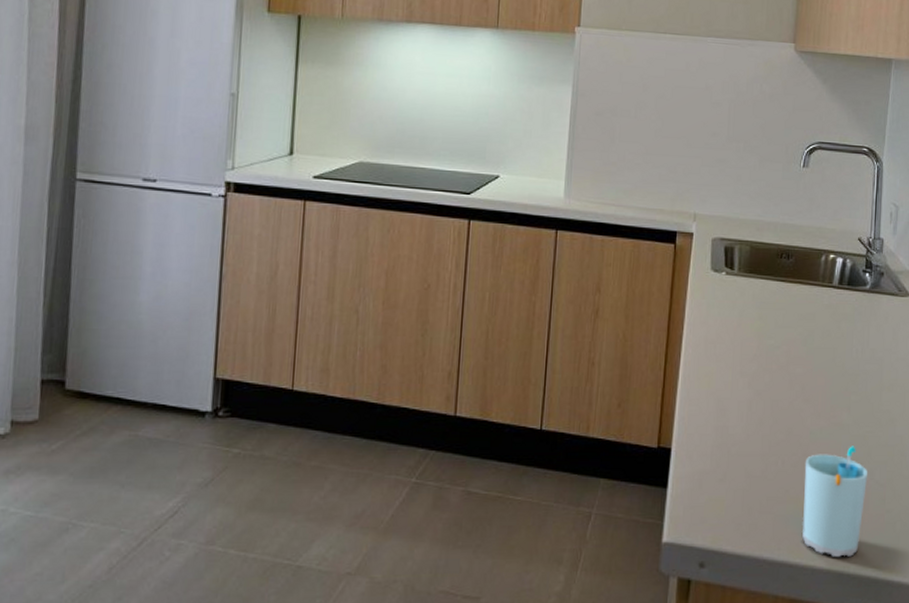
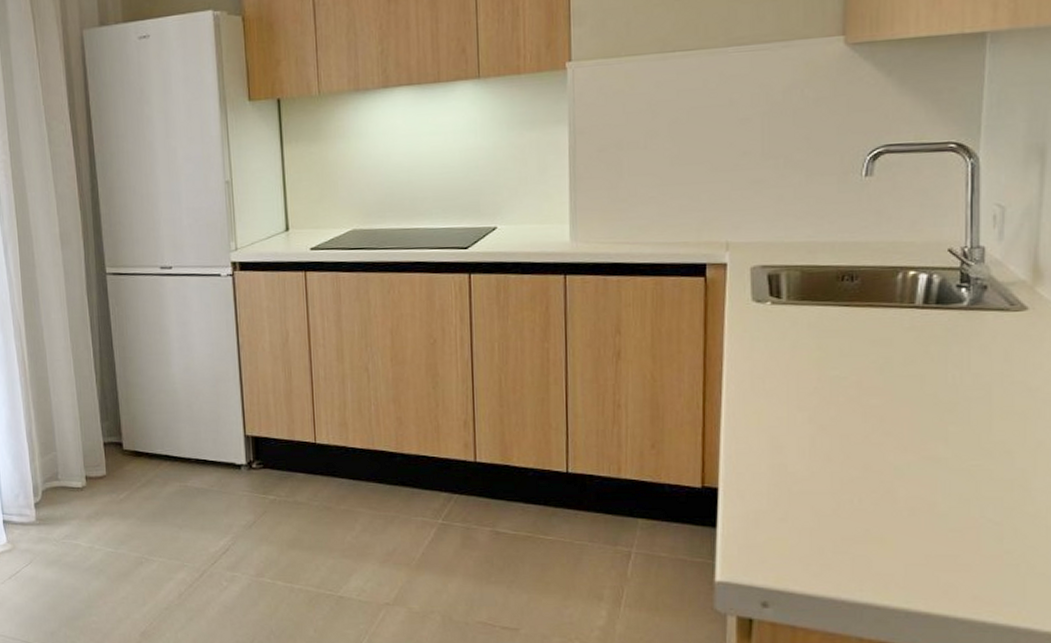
cup: present [802,446,868,557] -> none [889,481,977,600]

